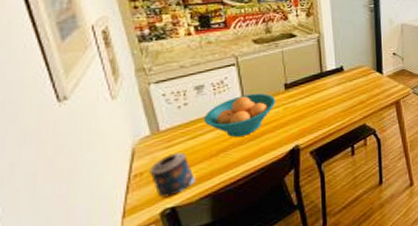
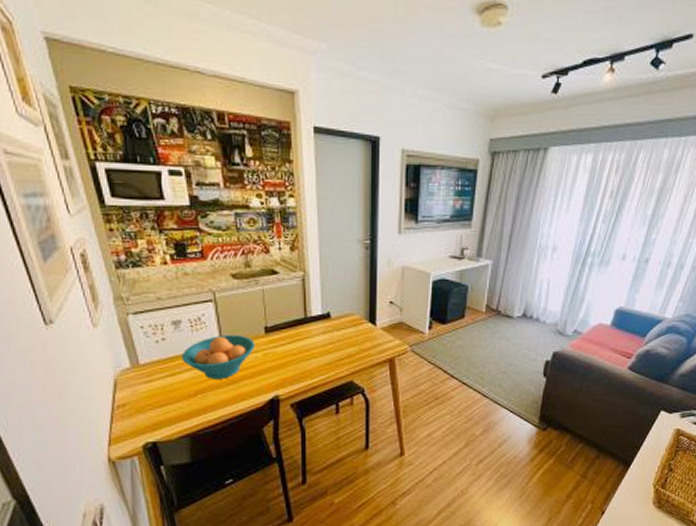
candle: present [149,152,197,198] -> none [131,388,176,432]

